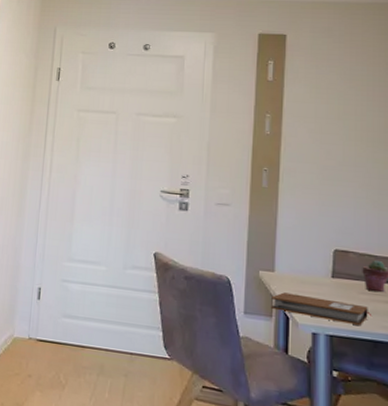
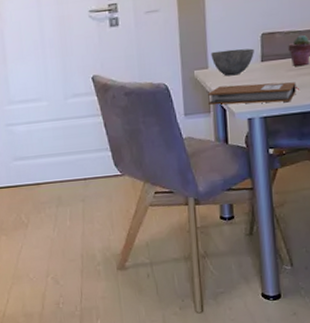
bowl: none [278,256,325,286] -> present [210,48,254,76]

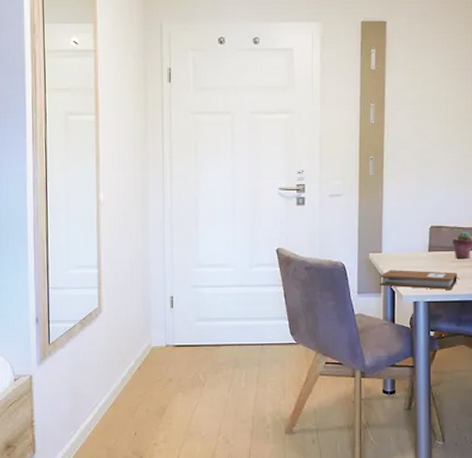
bowl: present [210,48,254,76] -> none [385,237,423,261]

